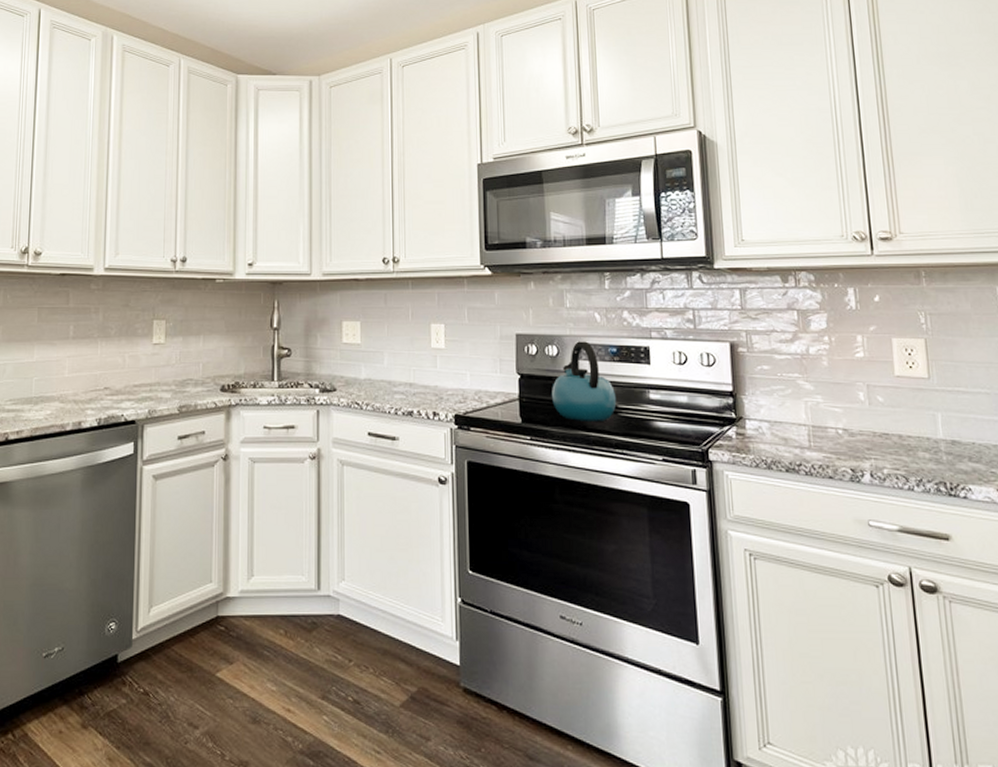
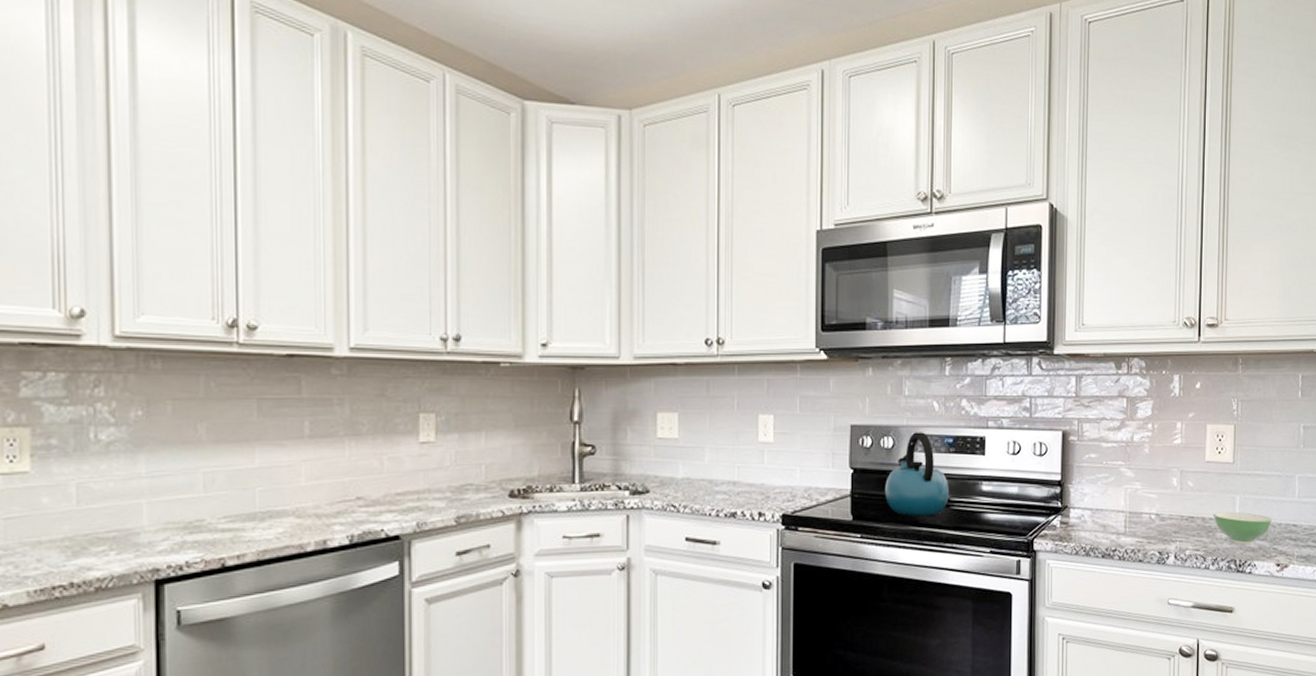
bowl: none [911,429,985,467] -> present [1212,511,1272,545]

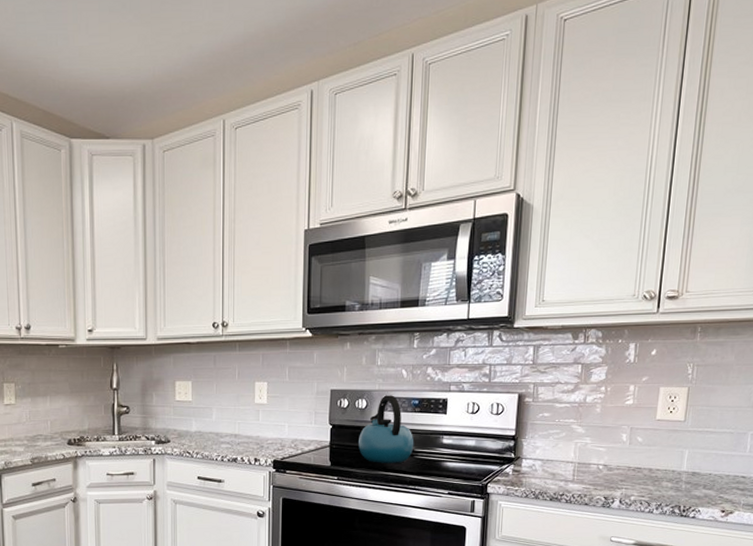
bowl: present [1212,511,1272,545] -> none [660,464,721,494]

